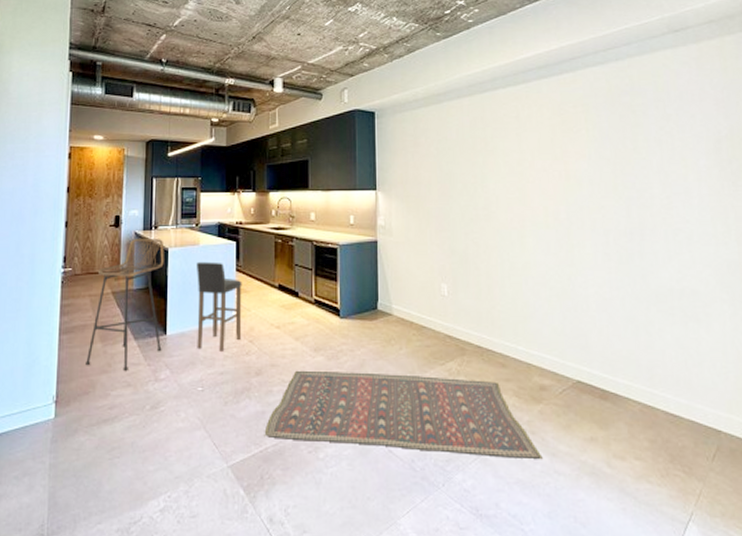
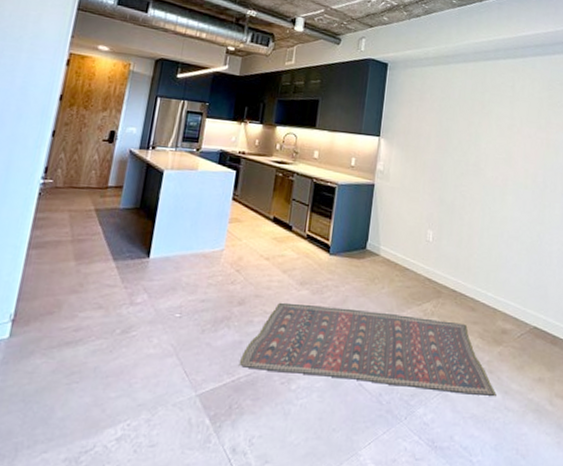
bar stool: present [86,238,164,371] -> none [54,156,160,292]
bar stool: present [196,261,242,351] -> none [180,186,237,279]

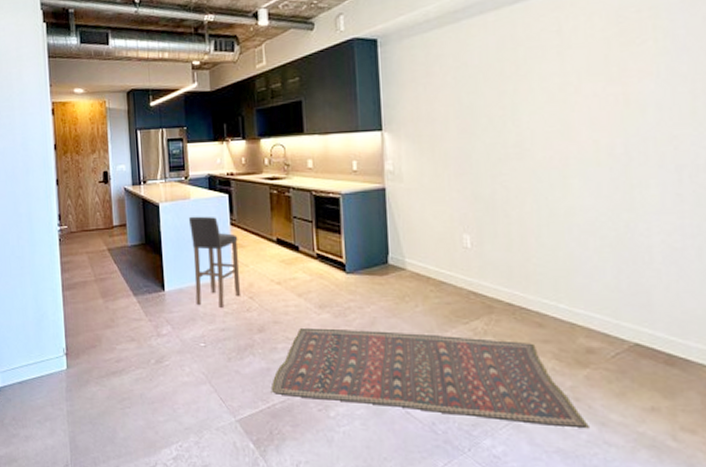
bar stool: none [180,186,237,279] -> present [188,216,241,308]

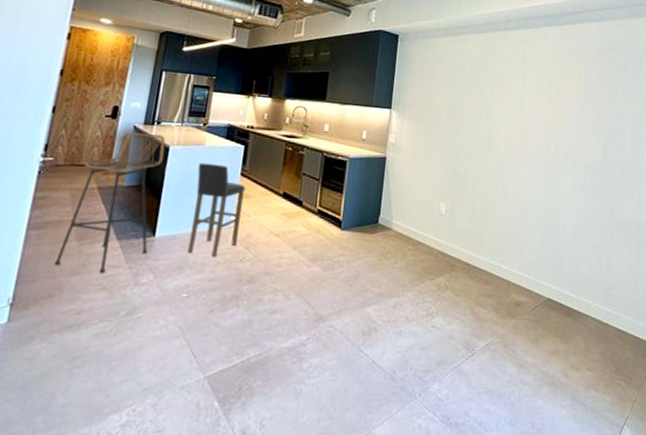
bar stool: none [90,193,162,326] -> present [54,132,165,273]
area rug: present [271,327,589,428] -> none [248,279,511,369]

